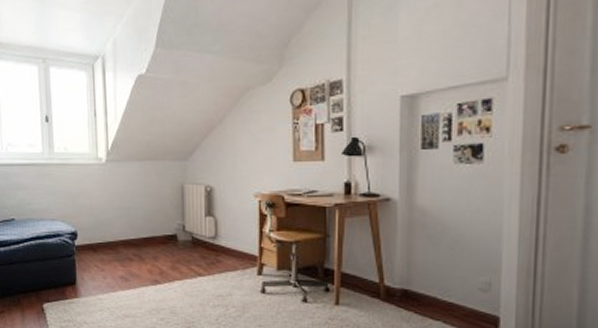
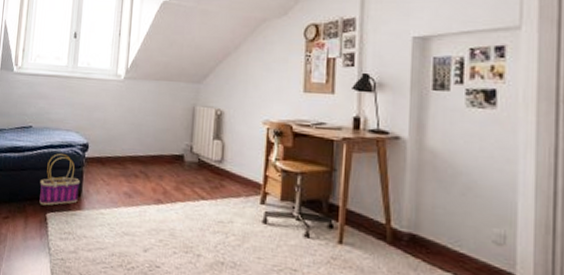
basket: none [31,243,74,297] -> present [39,153,81,206]

